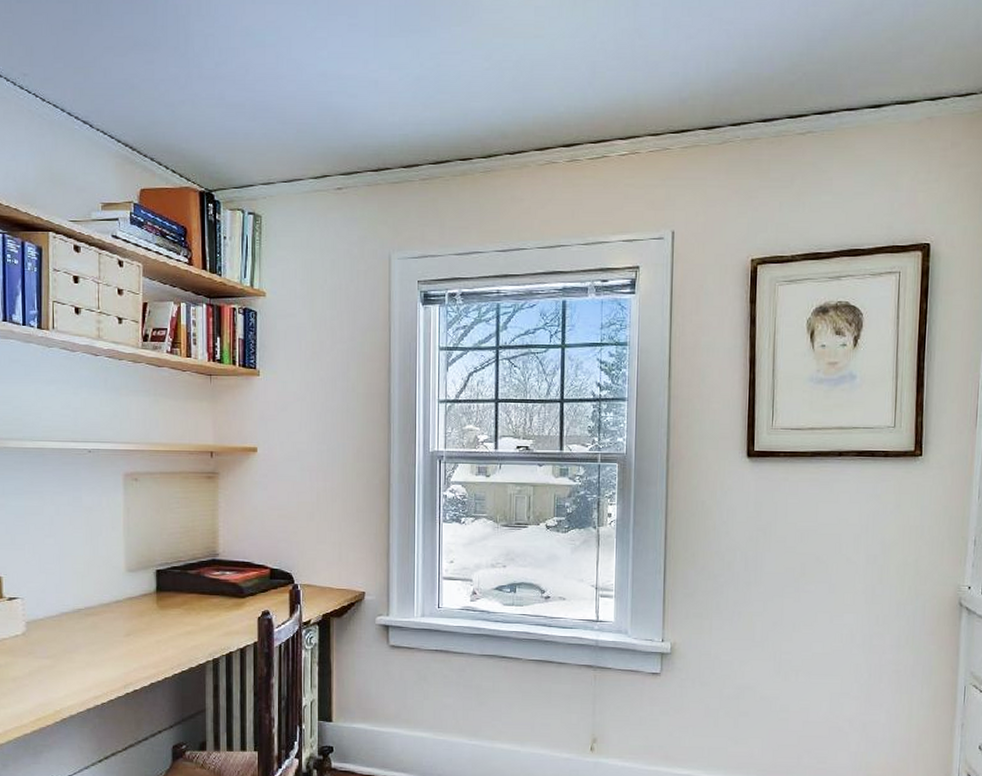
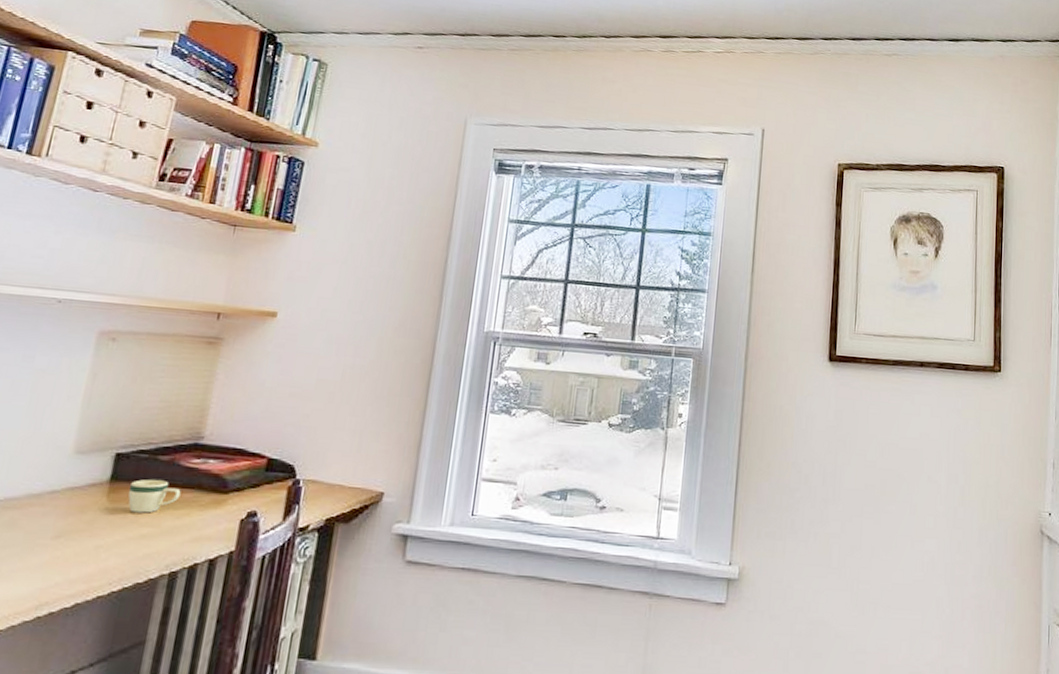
mug: none [171,588,210,615] -> present [128,479,181,513]

